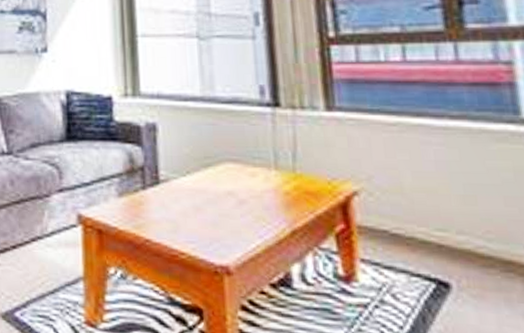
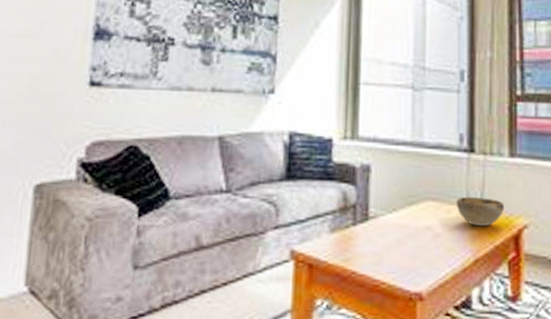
decorative bowl: none [262,157,325,193] -> present [456,196,505,227]

